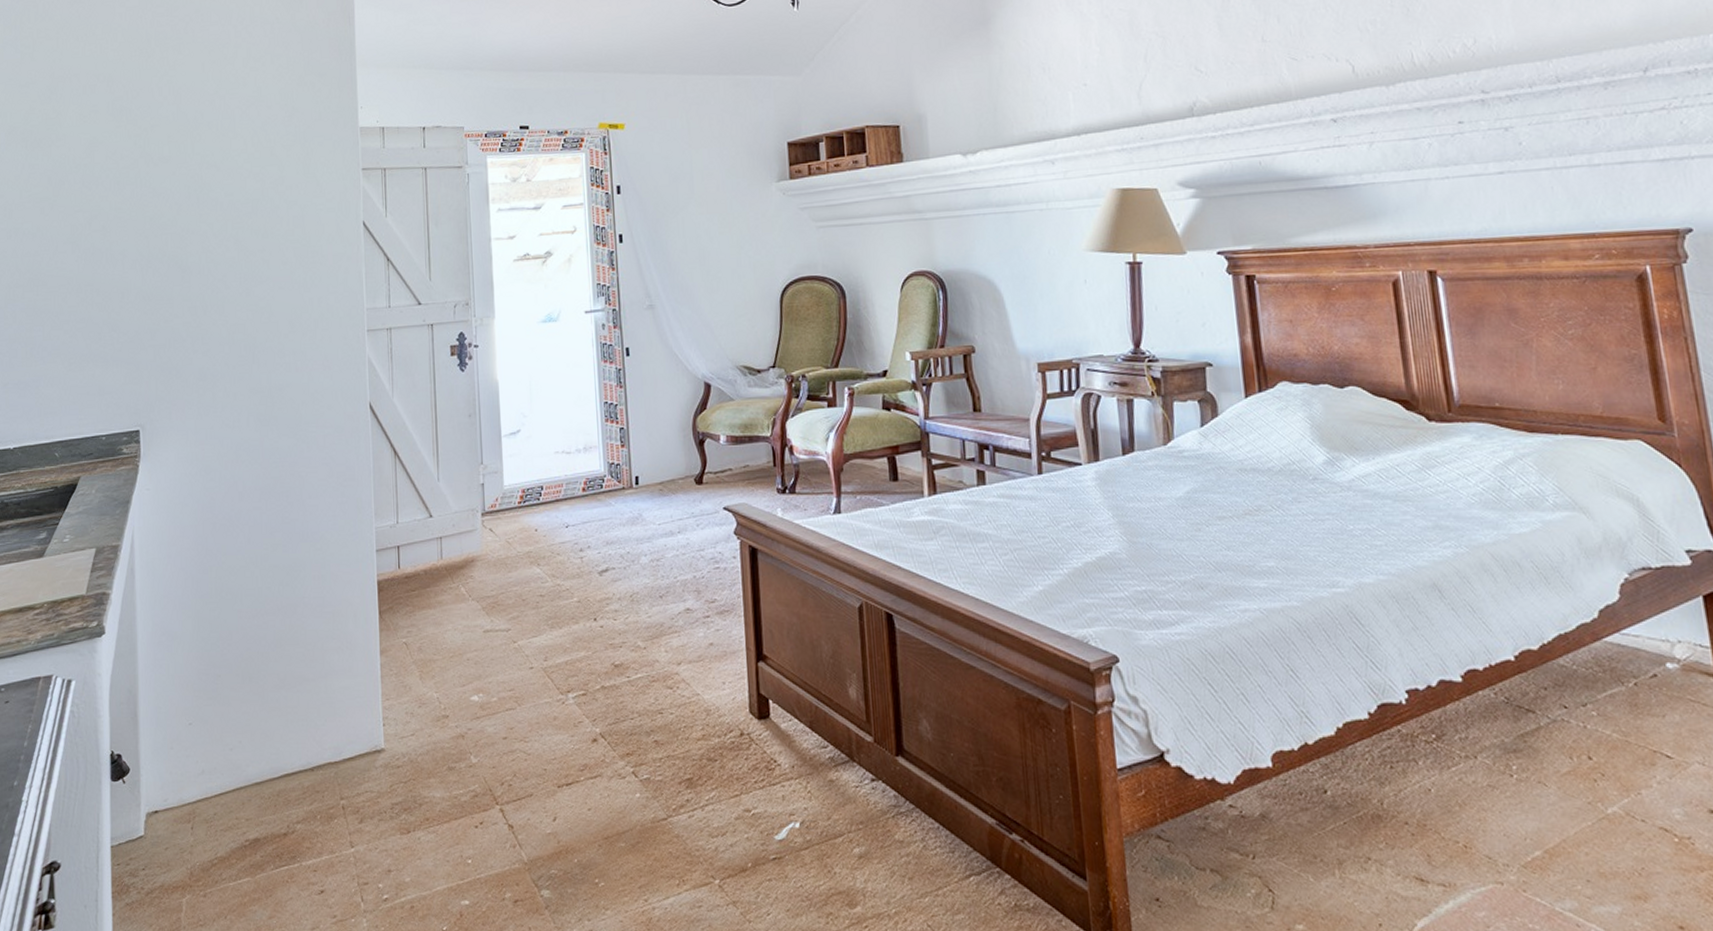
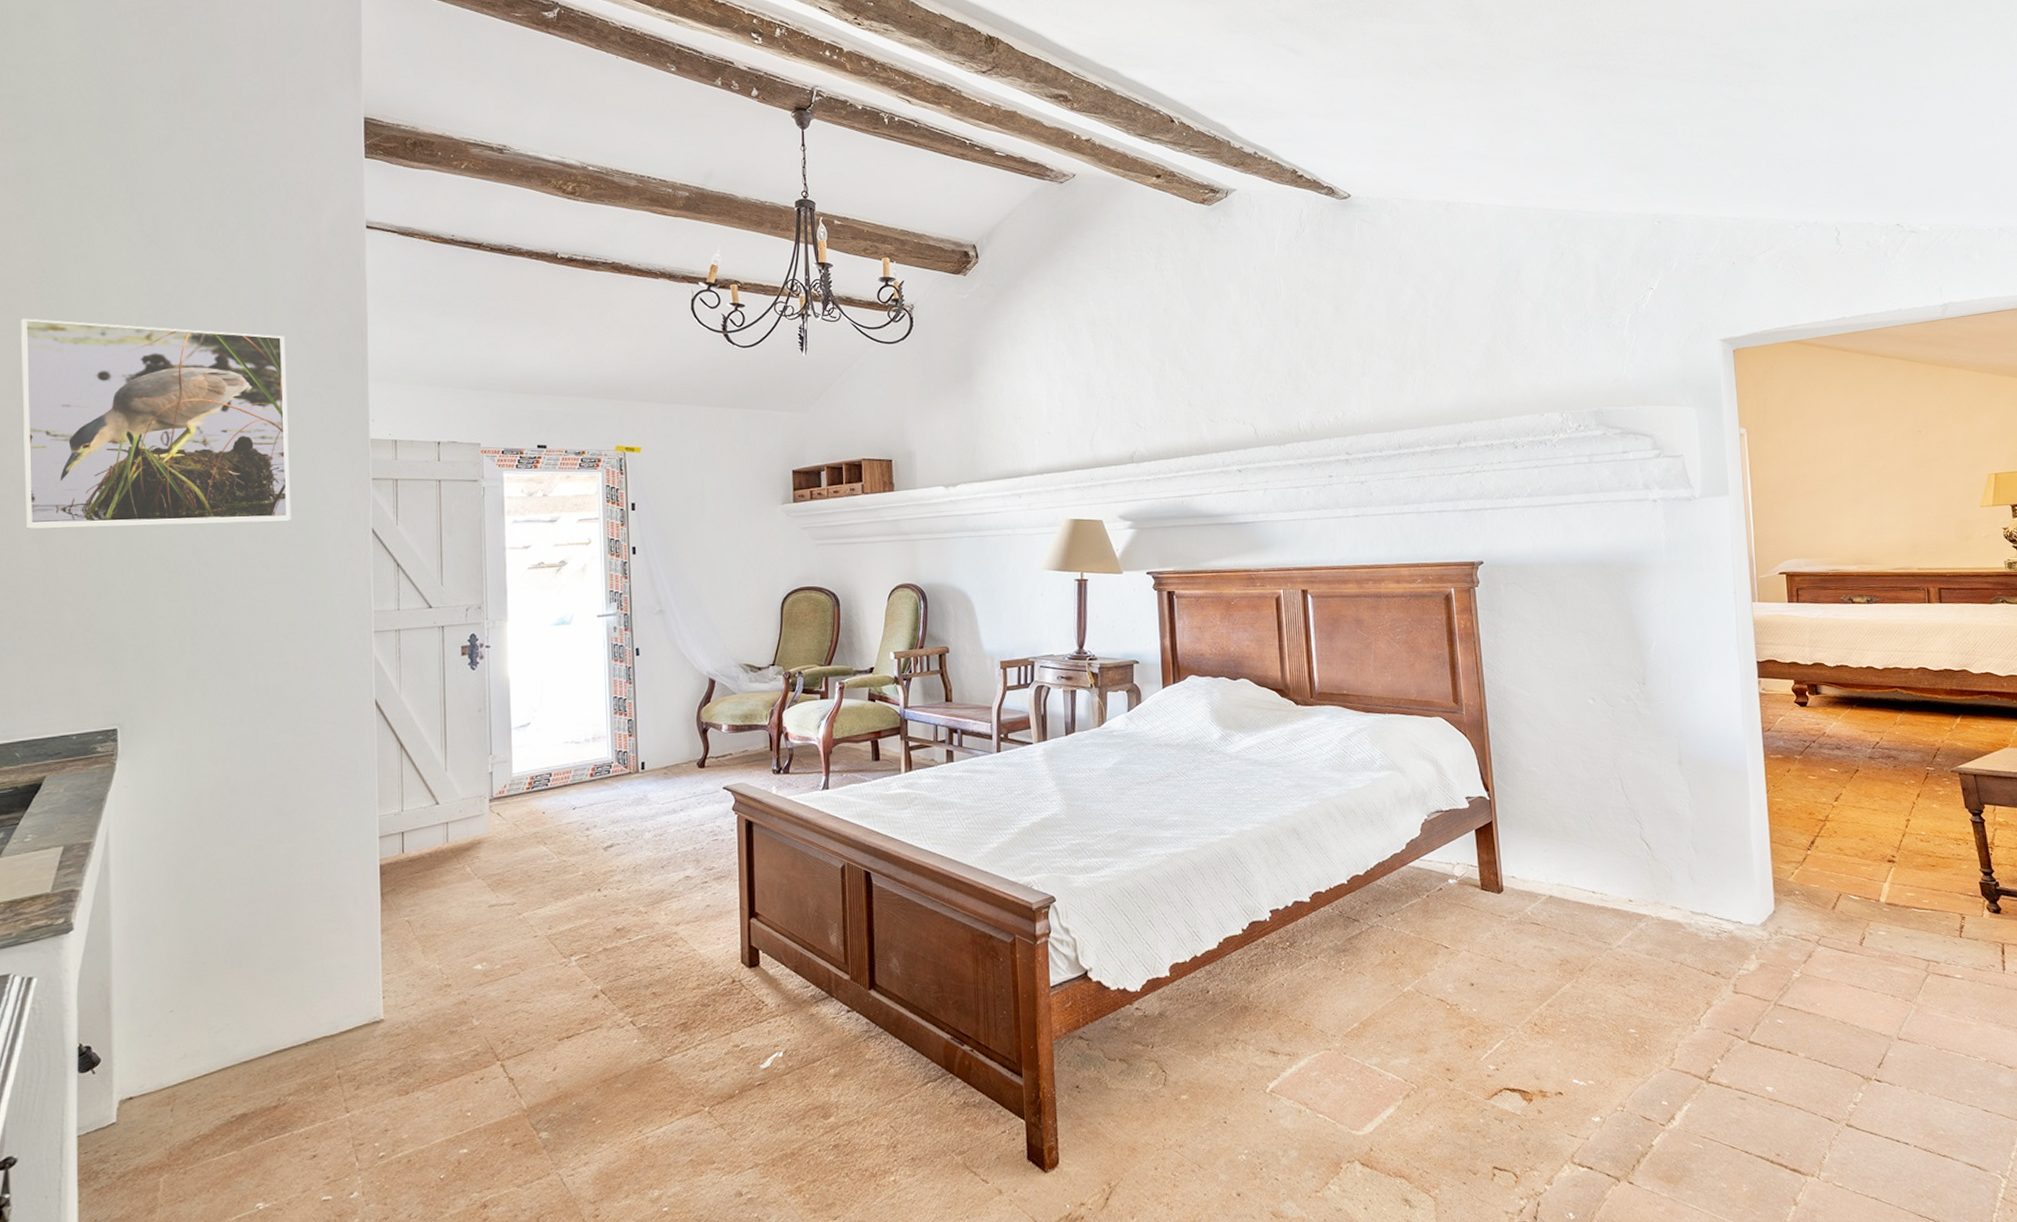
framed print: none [55,23,289,230] -> present [21,318,291,529]

